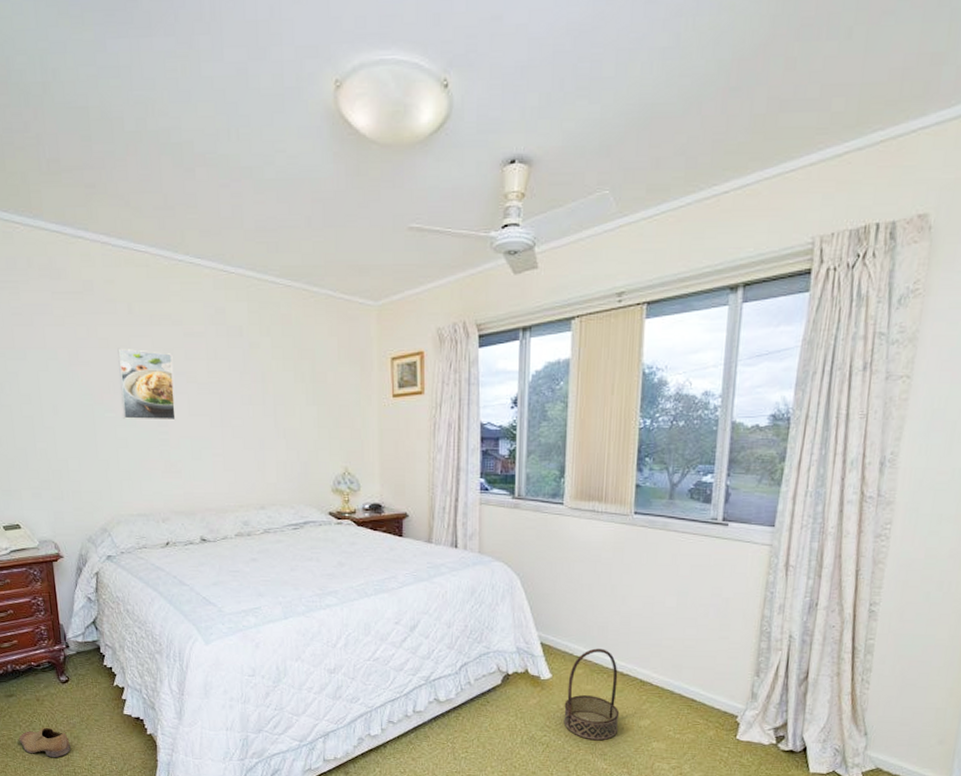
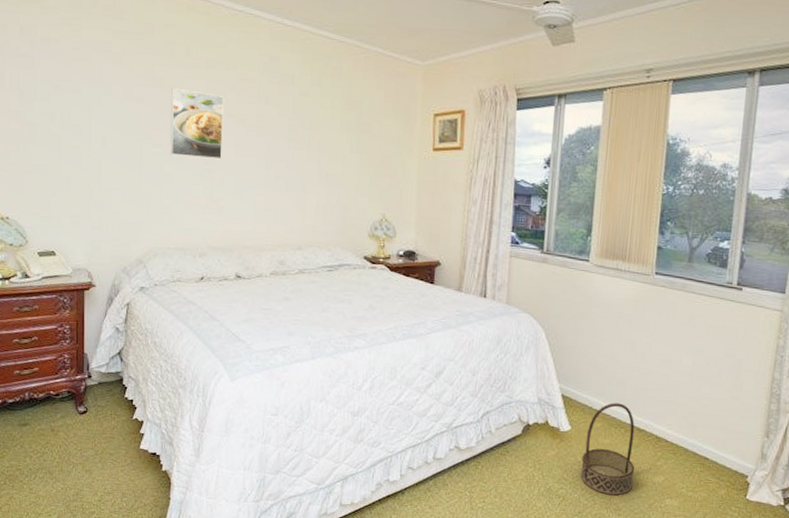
shoe: present [19,727,71,758] -> none [28,459,81,492]

